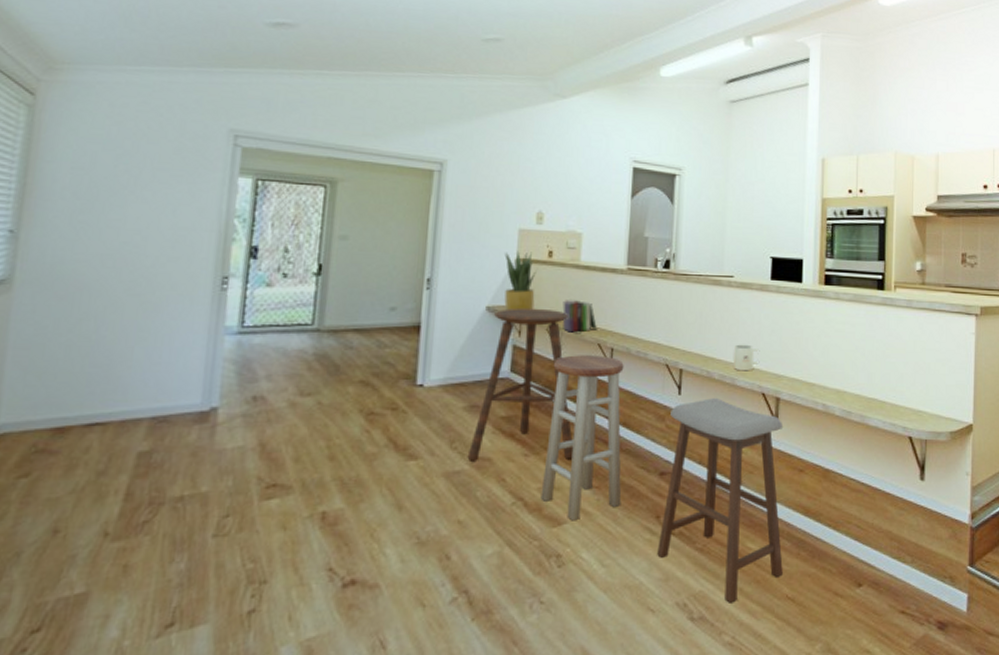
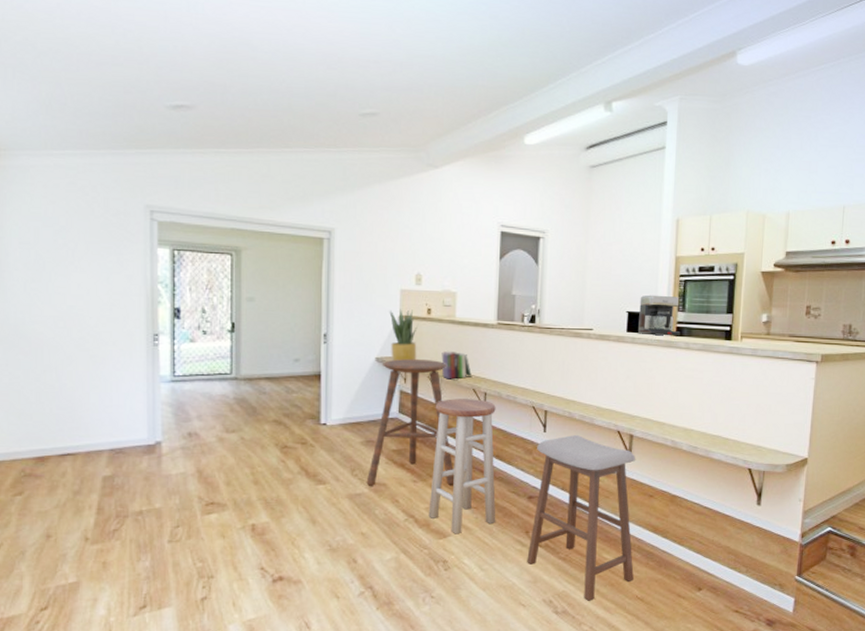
mug: present [733,344,760,371] -> none [592,389,616,412]
coffee maker: none [784,239,829,285] -> present [638,295,680,336]

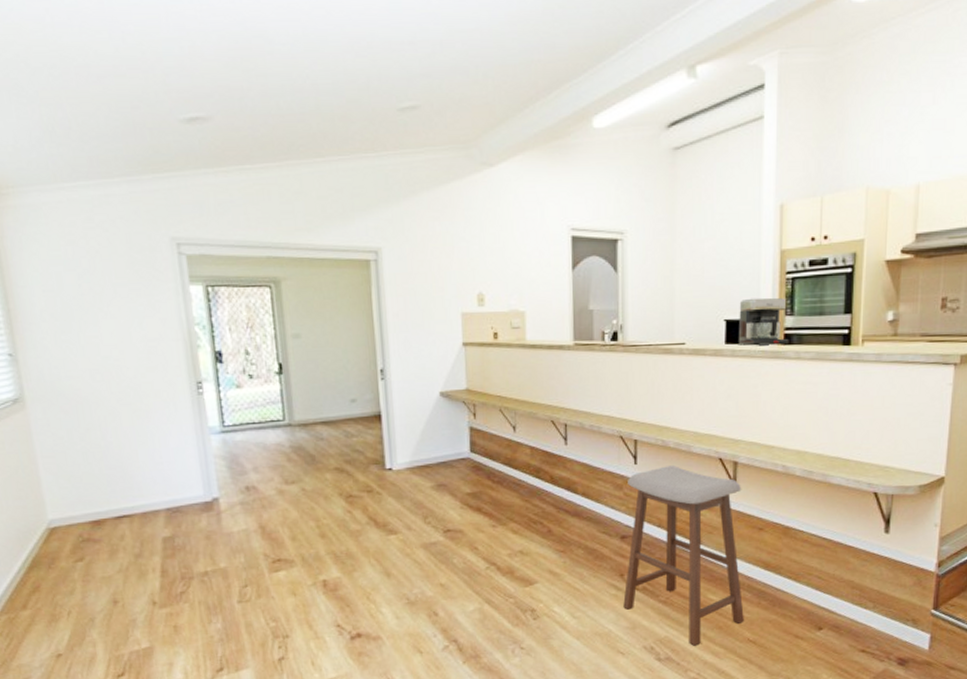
bar stool: present [366,358,455,486] -> none [440,390,538,534]
planter: present [389,309,418,361] -> none [451,335,486,394]
bar stool: present [428,399,496,534] -> none [510,431,587,581]
books: present [441,350,472,380] -> none [513,378,549,412]

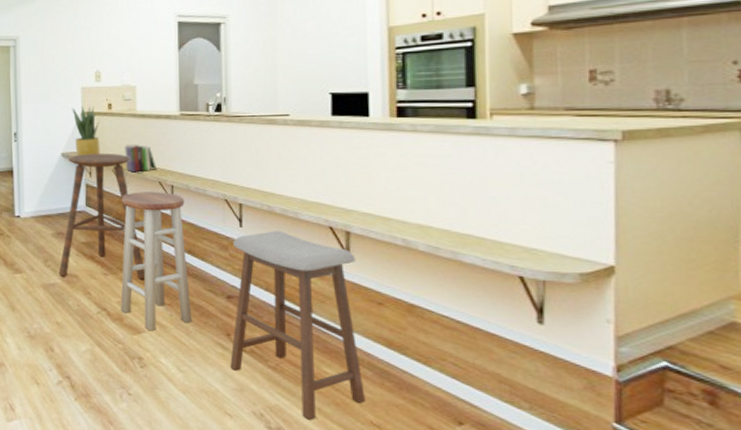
bar stool: none [440,390,538,534] -> present [58,153,146,280]
planter: none [451,335,486,394] -> present [72,105,100,155]
bar stool: none [510,431,587,581] -> present [120,192,193,331]
books: none [513,378,549,412] -> present [124,144,157,173]
coffee maker: present [739,297,789,346] -> none [345,72,403,118]

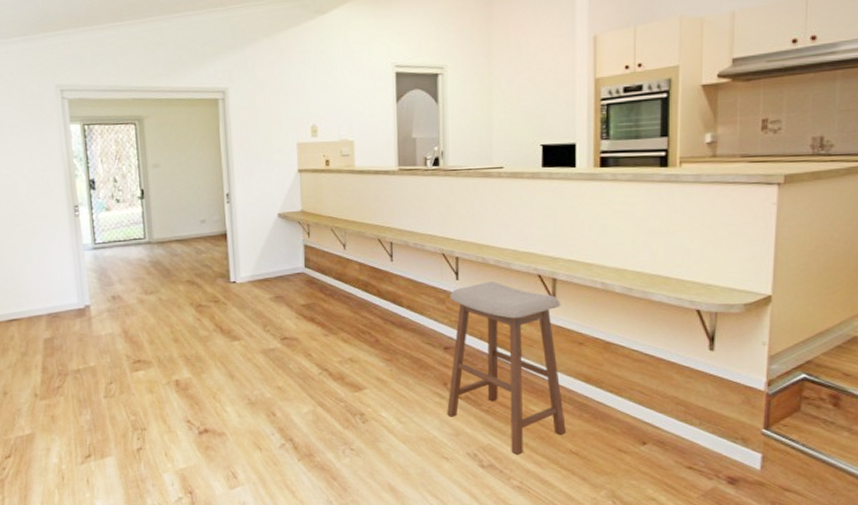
bar stool: present [58,153,146,280] -> none [278,212,366,341]
planter: present [72,105,100,155] -> none [287,162,319,215]
bar stool: present [120,192,193,331] -> none [340,249,412,387]
books: present [124,144,157,173] -> none [343,201,376,231]

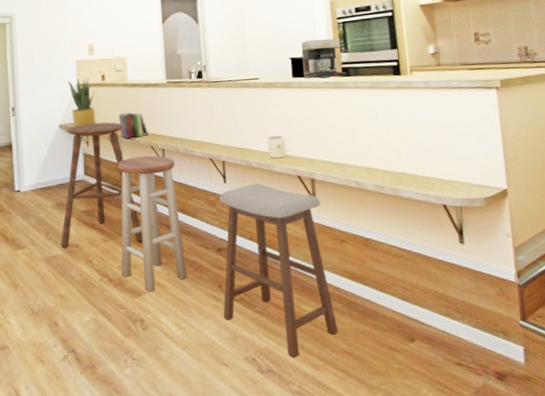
bar stool: none [278,212,366,341] -> present [60,122,143,248]
planter: none [287,162,319,215] -> present [68,77,96,126]
bar stool: none [340,249,412,387] -> present [117,155,188,292]
books: none [343,201,376,231] -> present [118,111,148,139]
mug: none [507,230,534,256] -> present [266,135,292,159]
coffee maker: none [555,123,605,169] -> present [301,39,347,79]

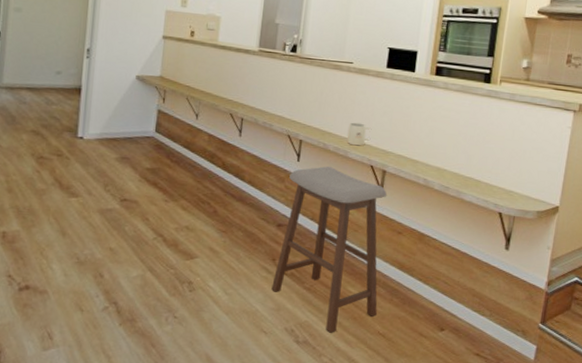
bar stool: present [60,122,143,248] -> none [118,78,206,207]
planter: present [68,77,96,126] -> none [151,29,180,81]
bar stool: present [117,155,188,292] -> none [177,121,252,257]
books: present [118,111,148,139] -> none [200,73,230,103]
coffee maker: present [301,39,347,79] -> none [398,32,442,76]

